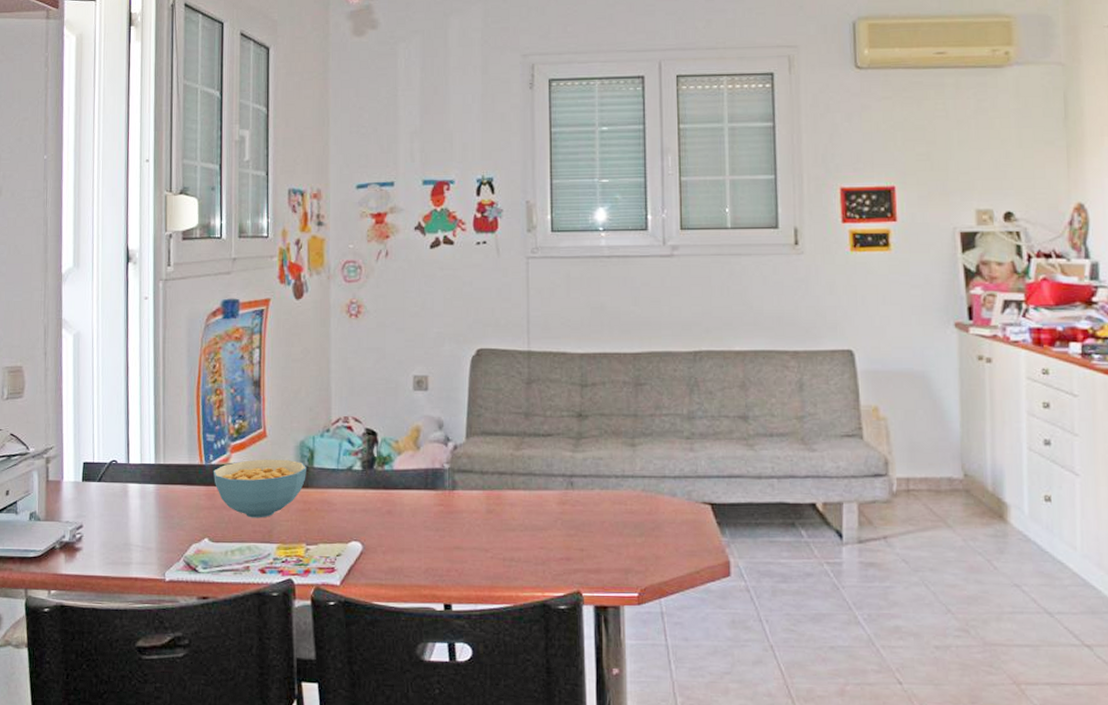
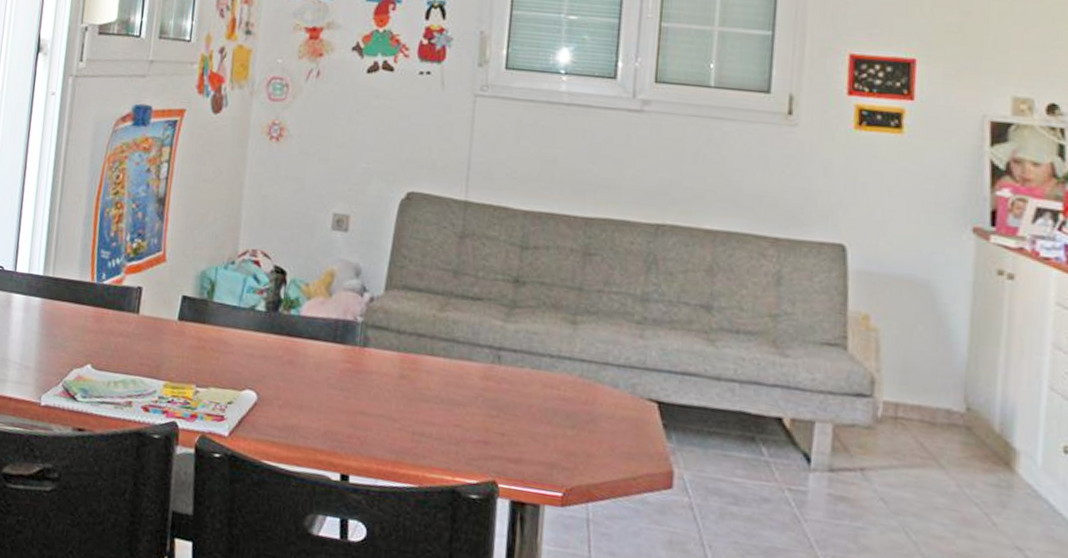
cereal bowl: present [213,459,306,518] -> none [104,284,205,351]

